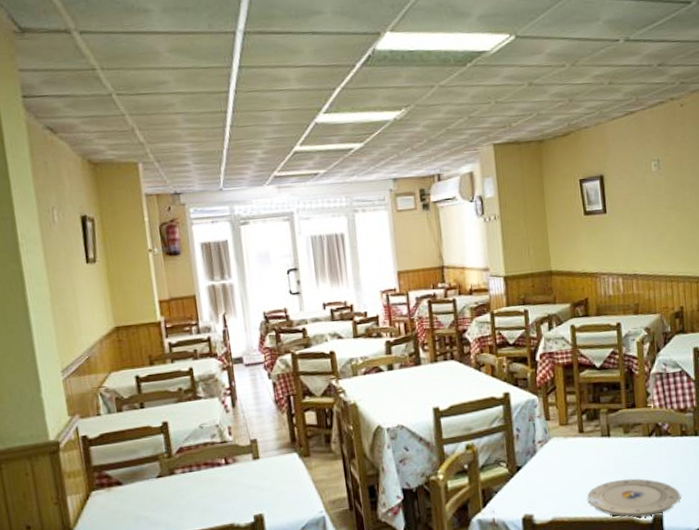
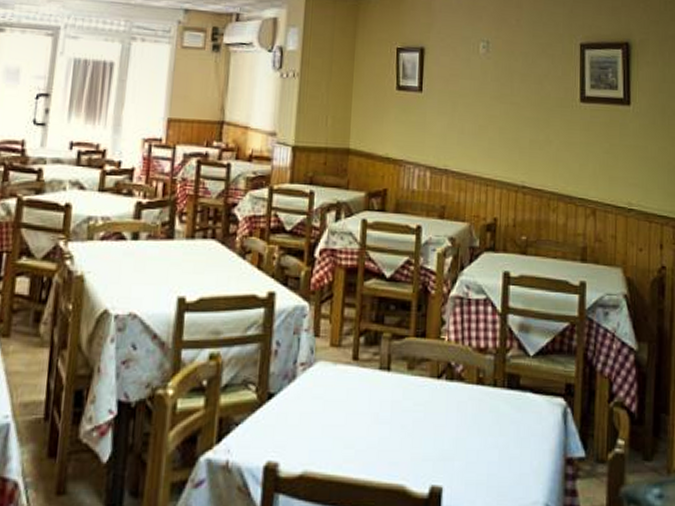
plate: present [587,478,680,518] -> none [350,432,467,489]

